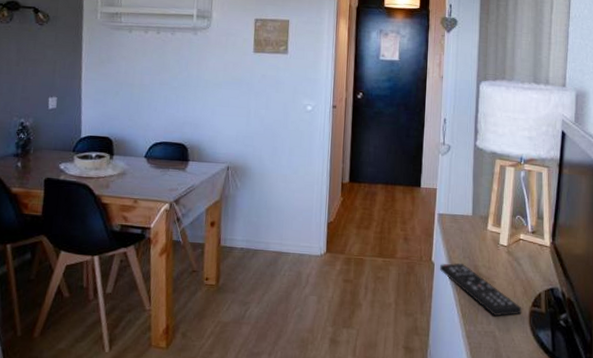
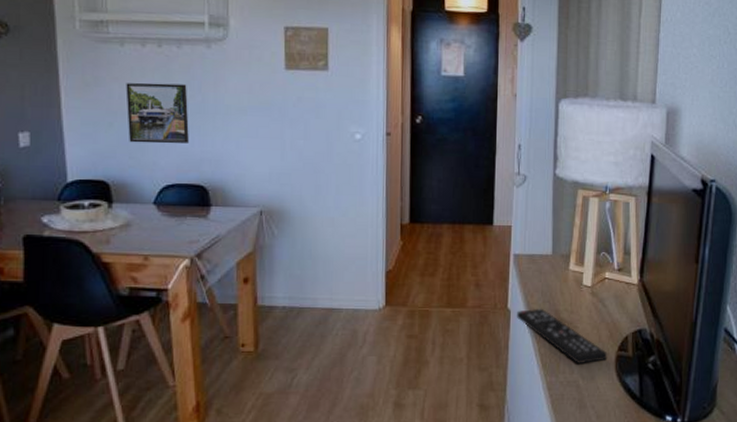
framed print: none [129,61,177,110] -> present [126,82,189,144]

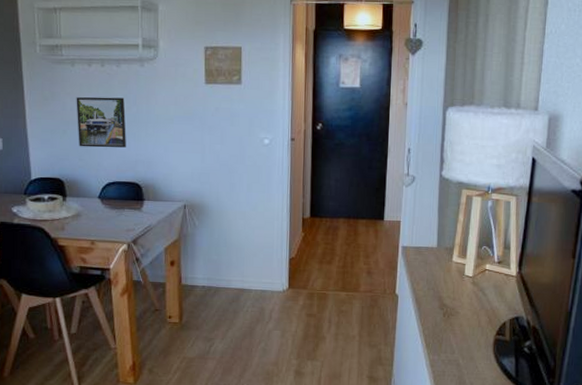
remote control: present [517,308,608,365] -> none [404,294,487,346]

